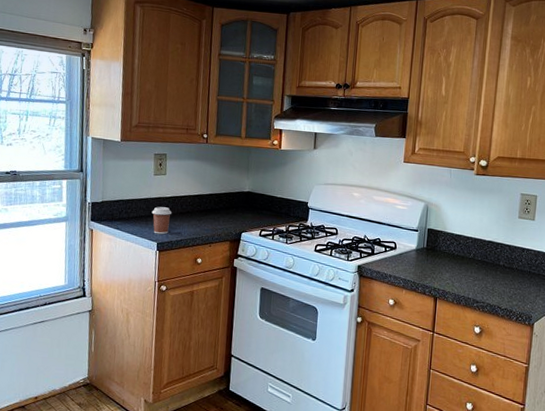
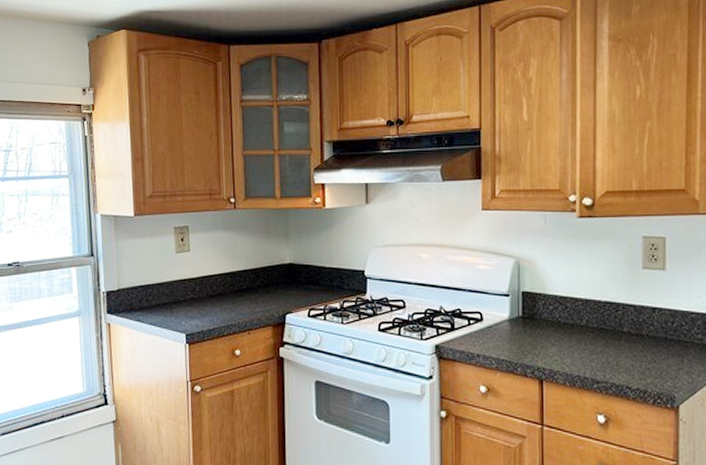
coffee cup: present [151,206,173,235] -> none [176,290,201,324]

